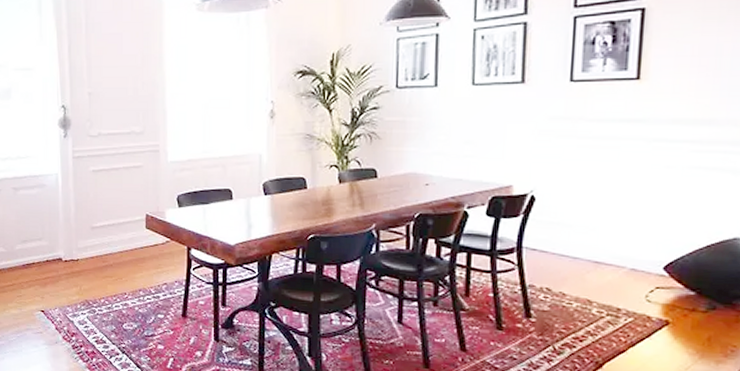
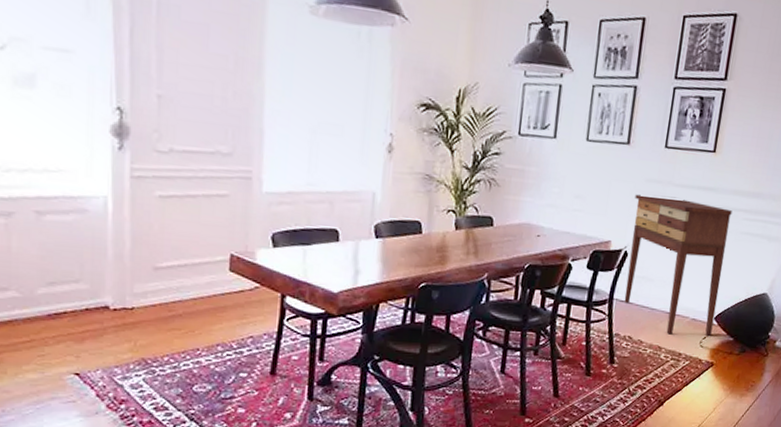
console table: none [536,133,673,289] -> present [624,194,733,336]

